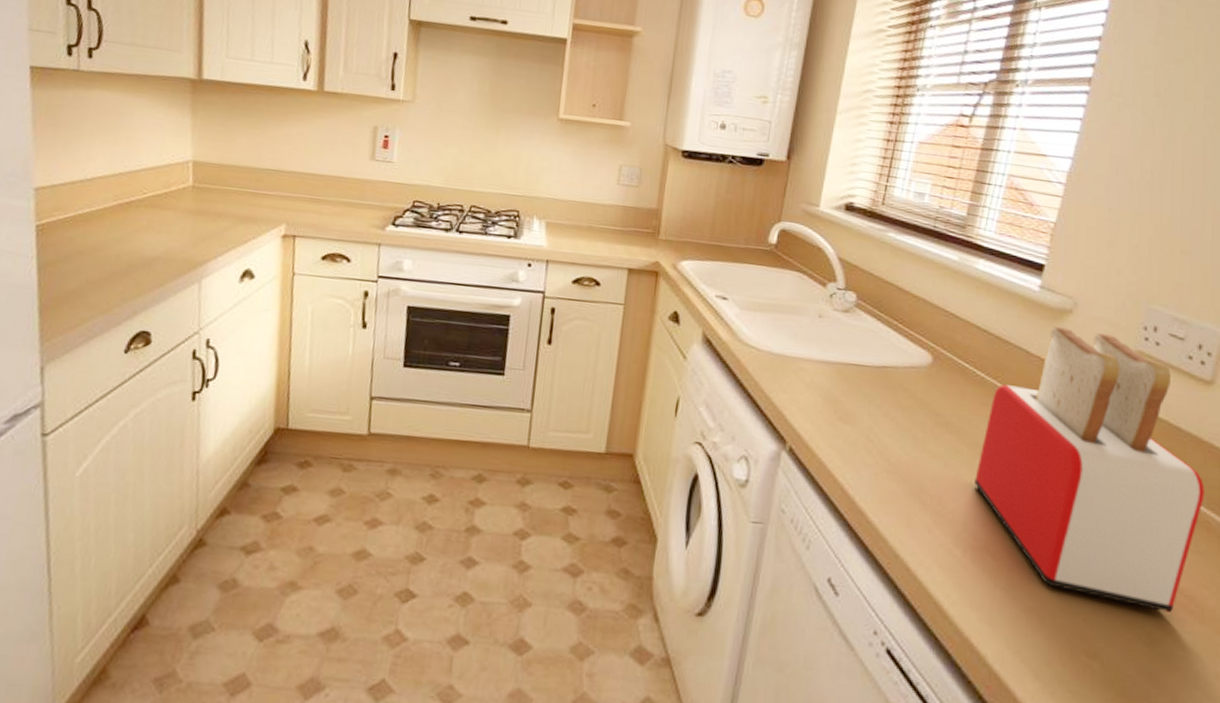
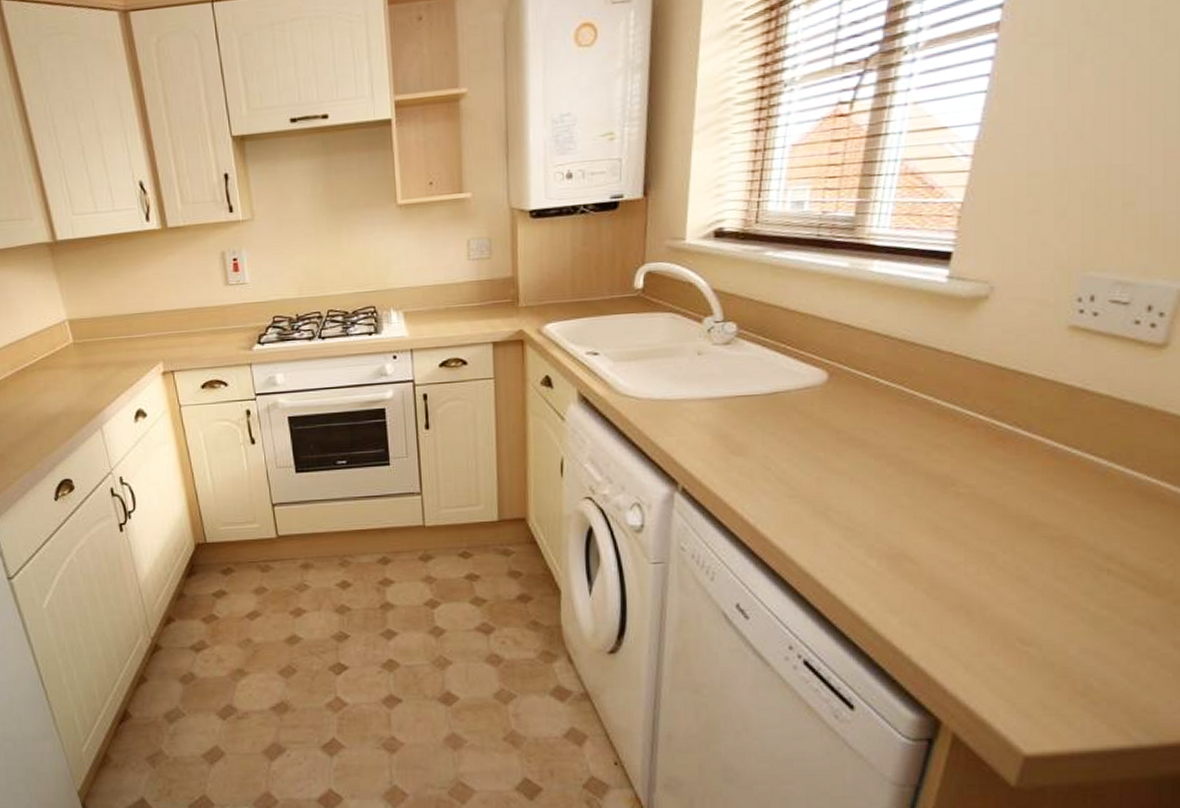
toaster: present [975,326,1205,613] -> none [886,314,1158,591]

